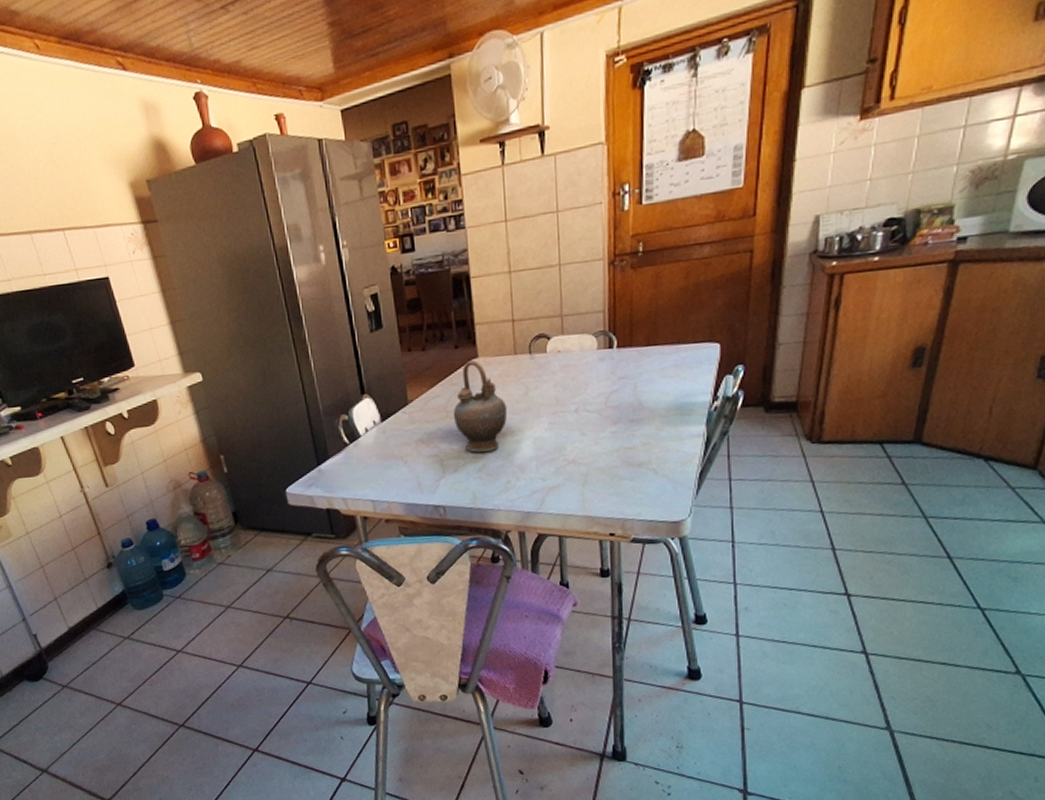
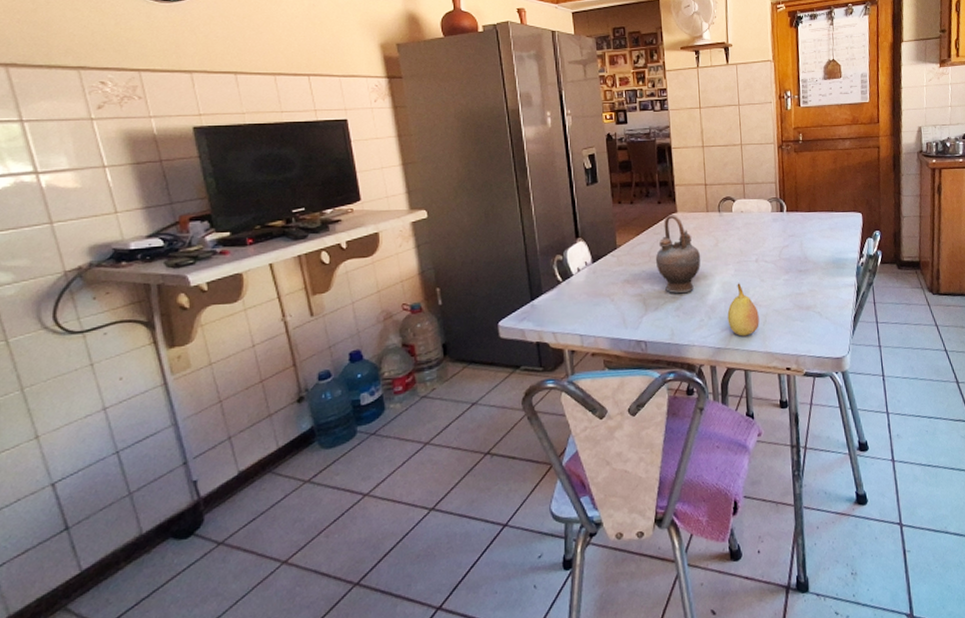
fruit: none [539,438,578,499] -> present [727,283,759,337]

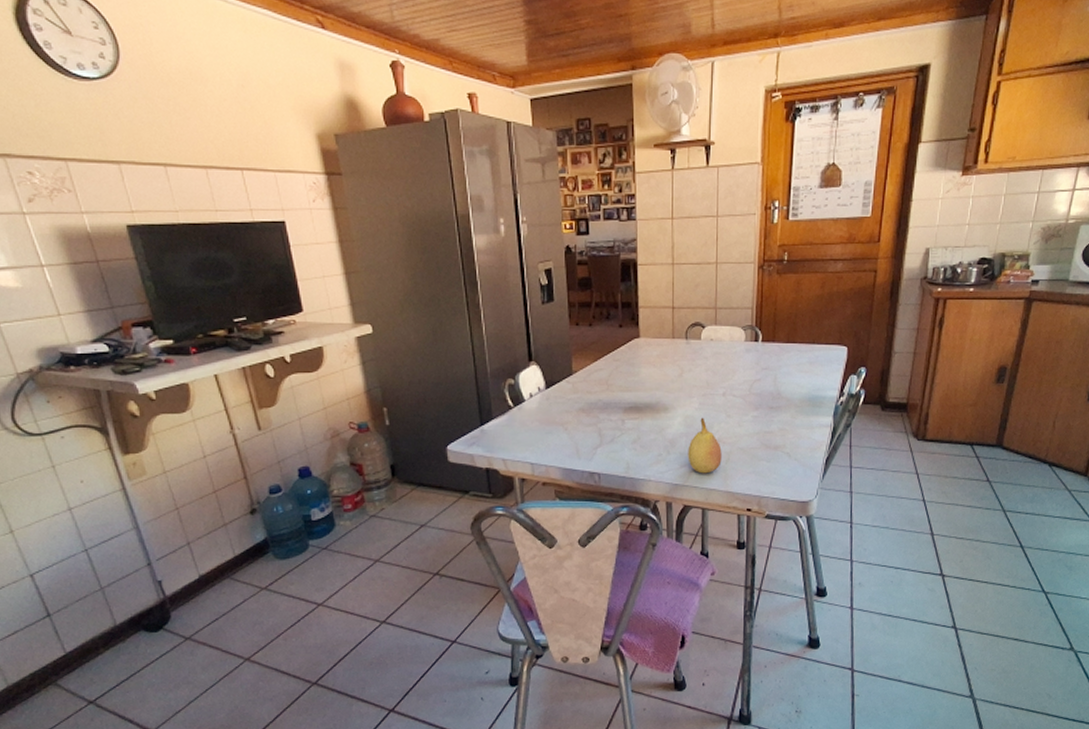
teapot: present [655,215,701,293] -> none [613,340,663,425]

